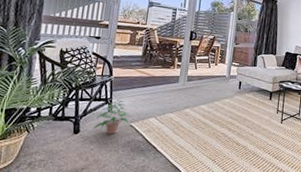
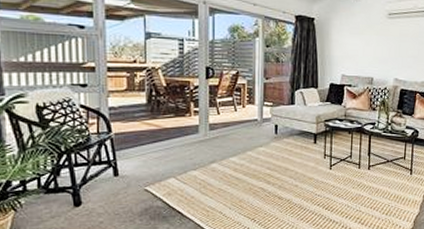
potted plant: present [93,98,130,135] -> none [98,159,143,203]

